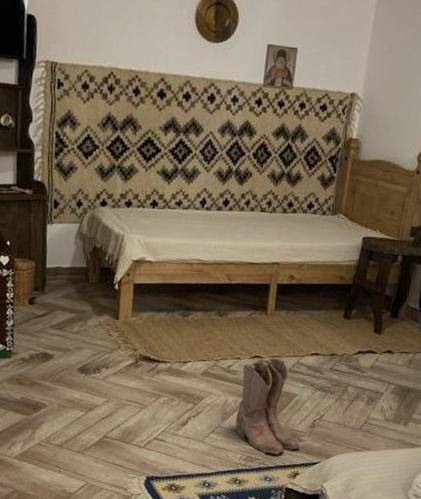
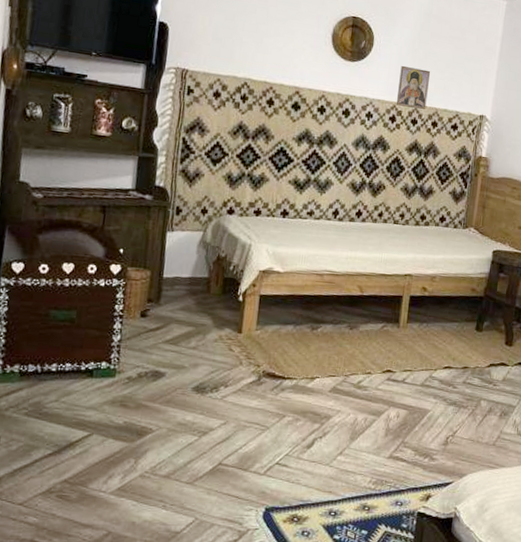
boots: present [235,358,300,455] -> none [365,372,433,476]

